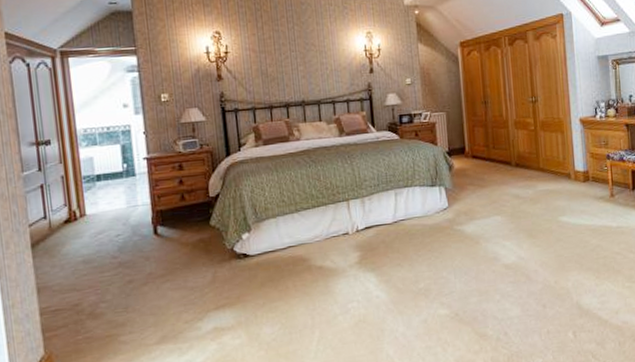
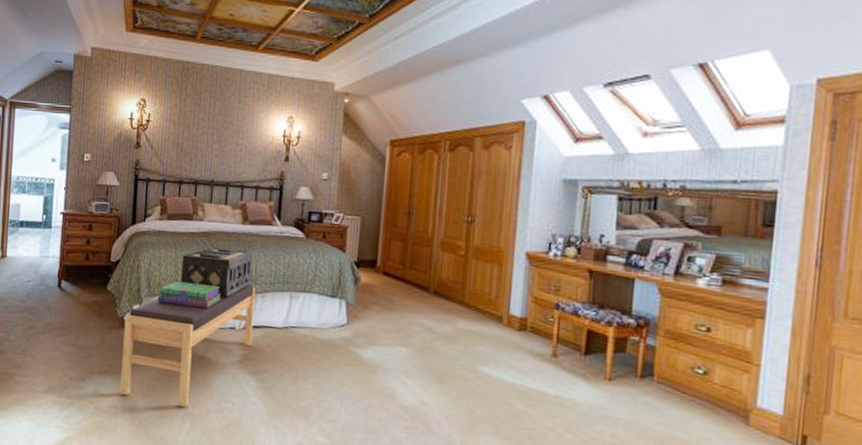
bench: none [234,190,367,323] -> present [120,284,256,407]
stack of books: none [266,198,330,226] -> present [157,281,221,309]
decorative box: none [285,160,356,209] -> present [181,247,254,298]

